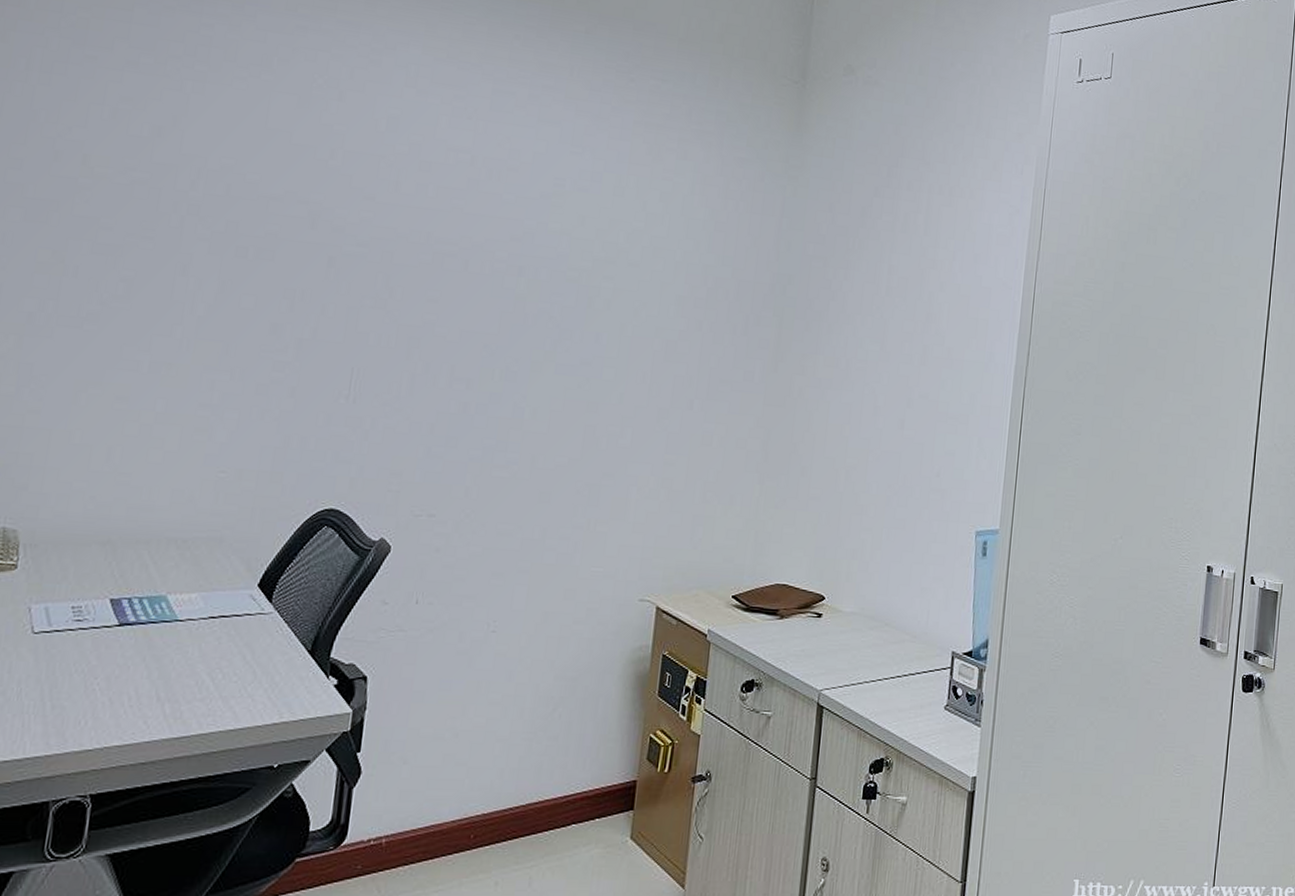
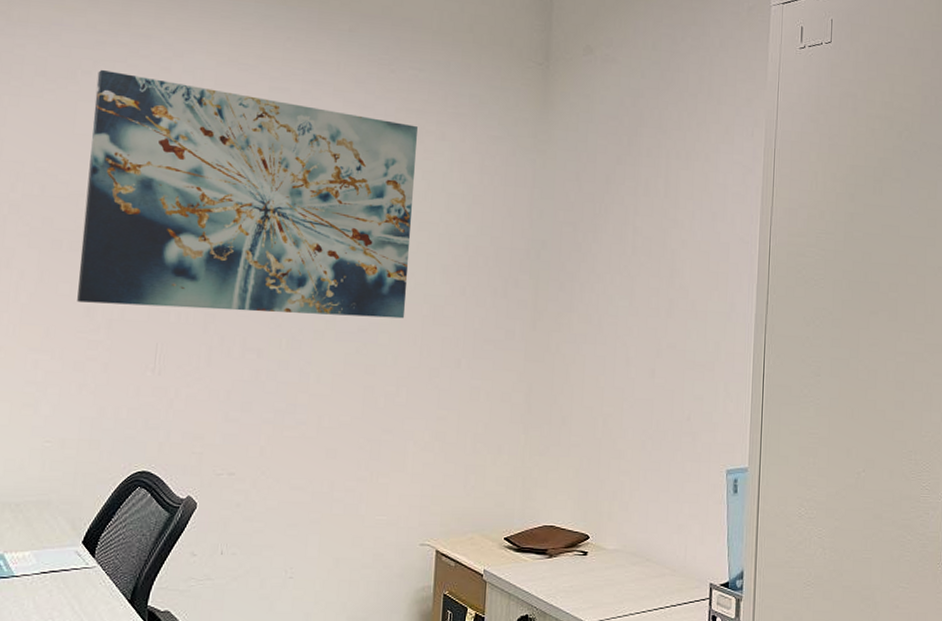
wall art: none [263,58,657,353] -> present [77,69,418,319]

